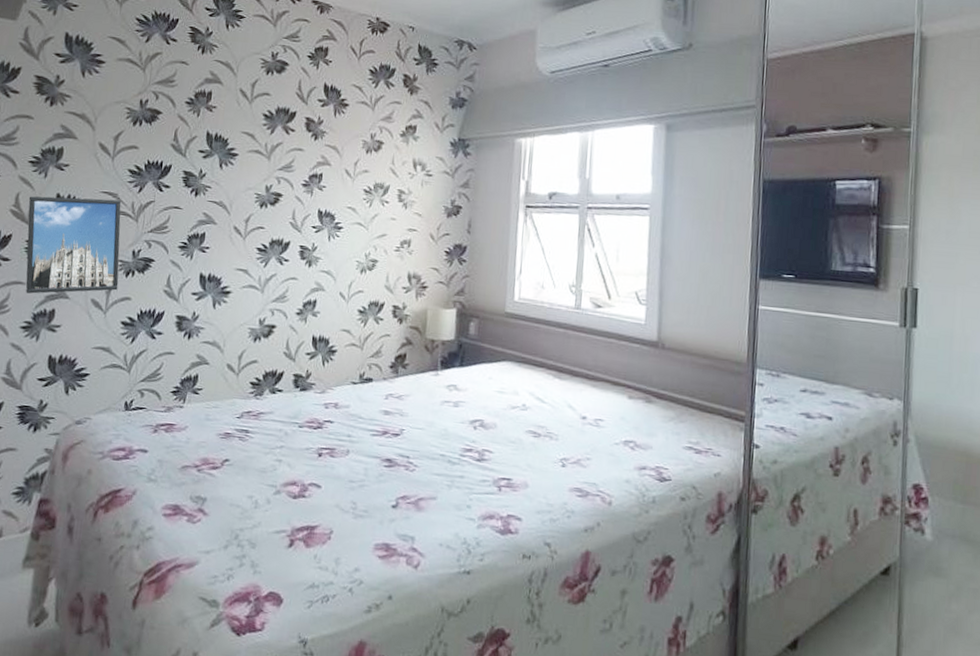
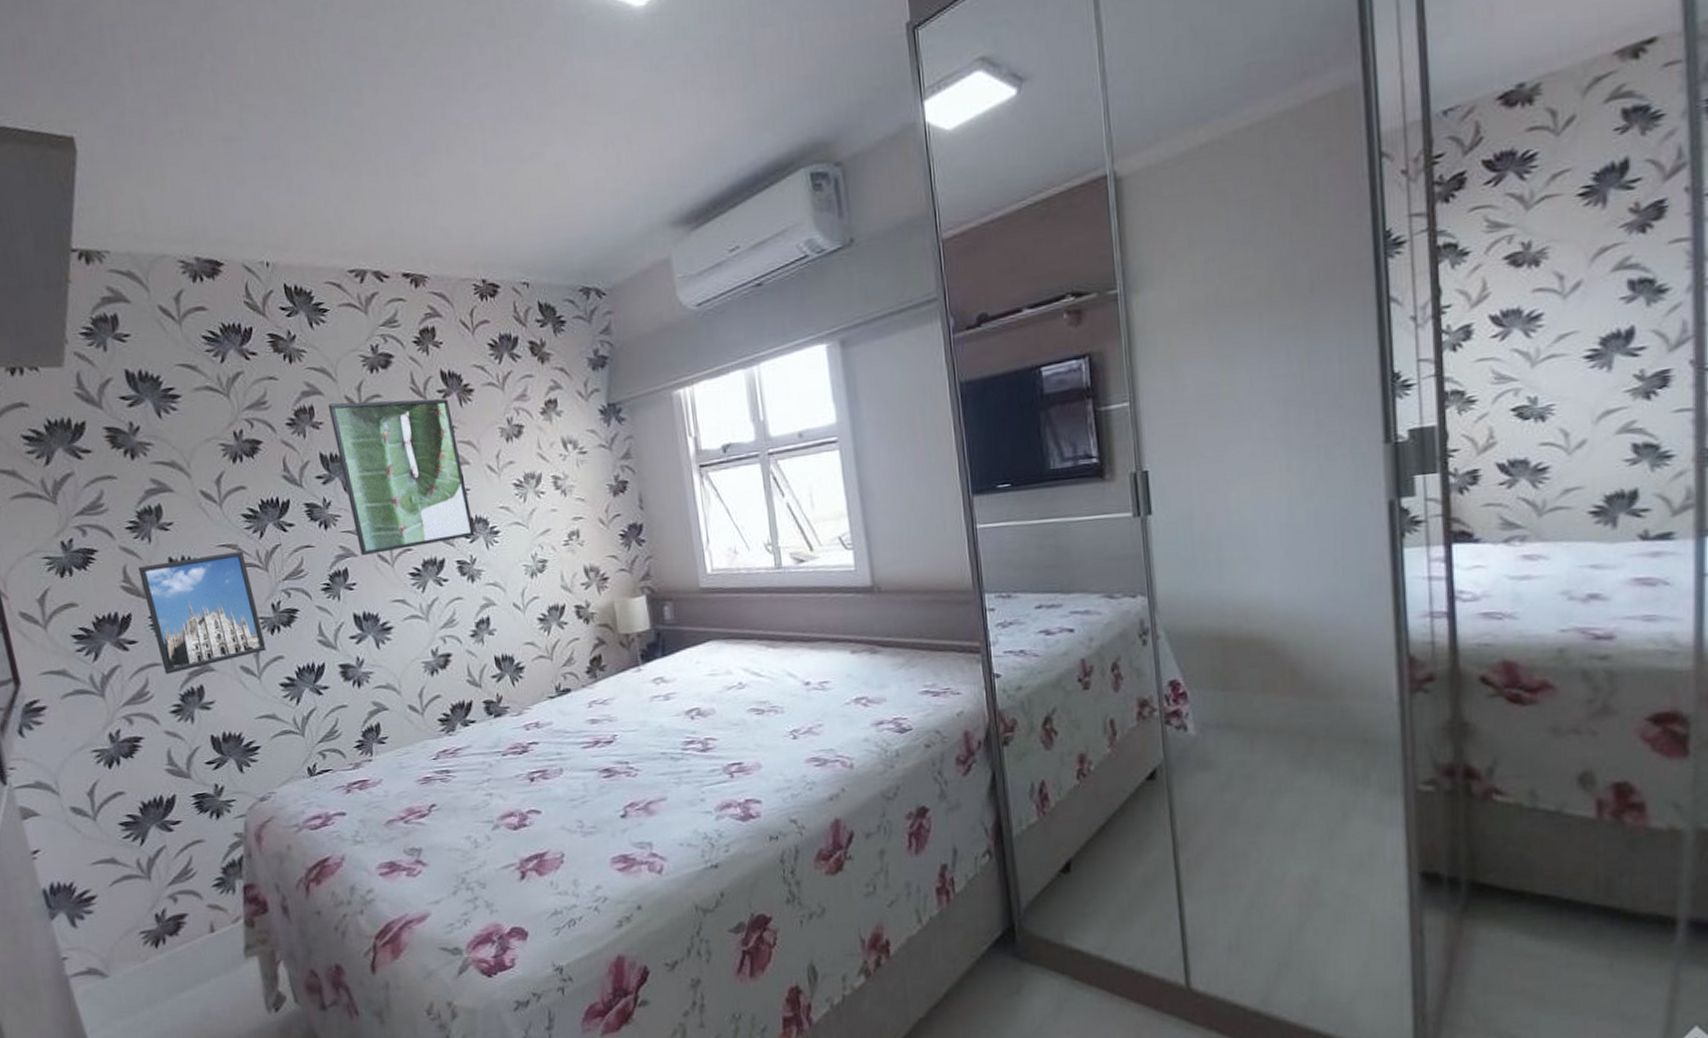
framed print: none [219,93,326,228] -> present [328,398,475,556]

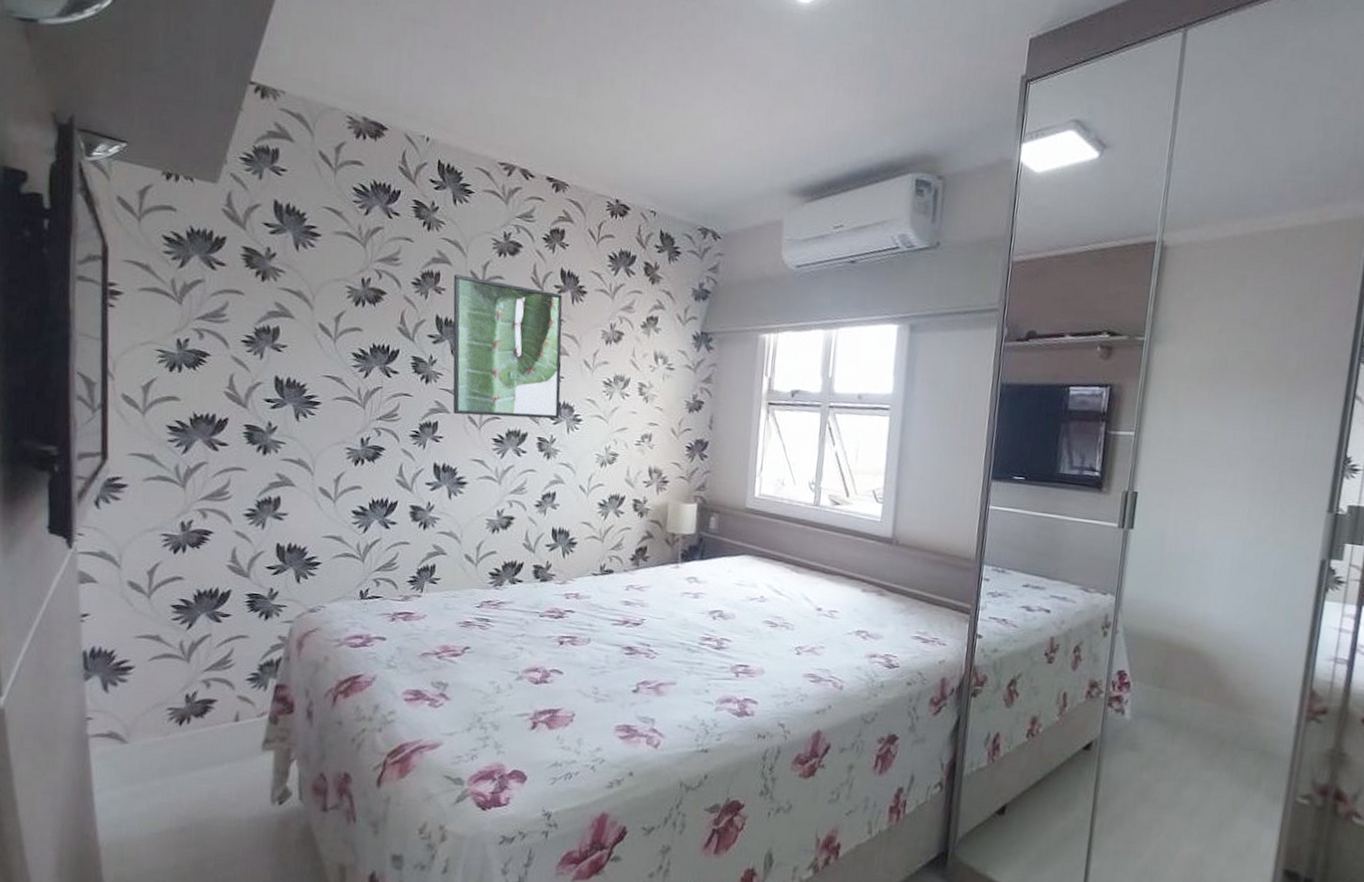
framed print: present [138,551,266,674] -> none [244,378,348,481]

